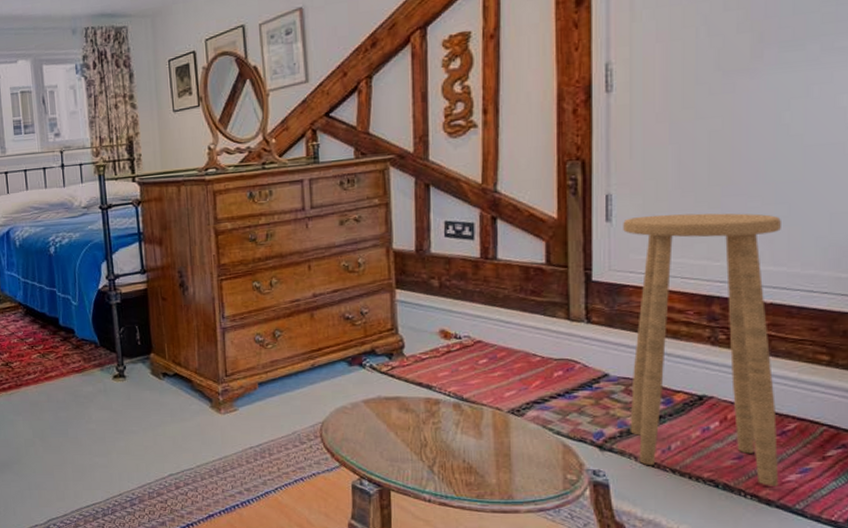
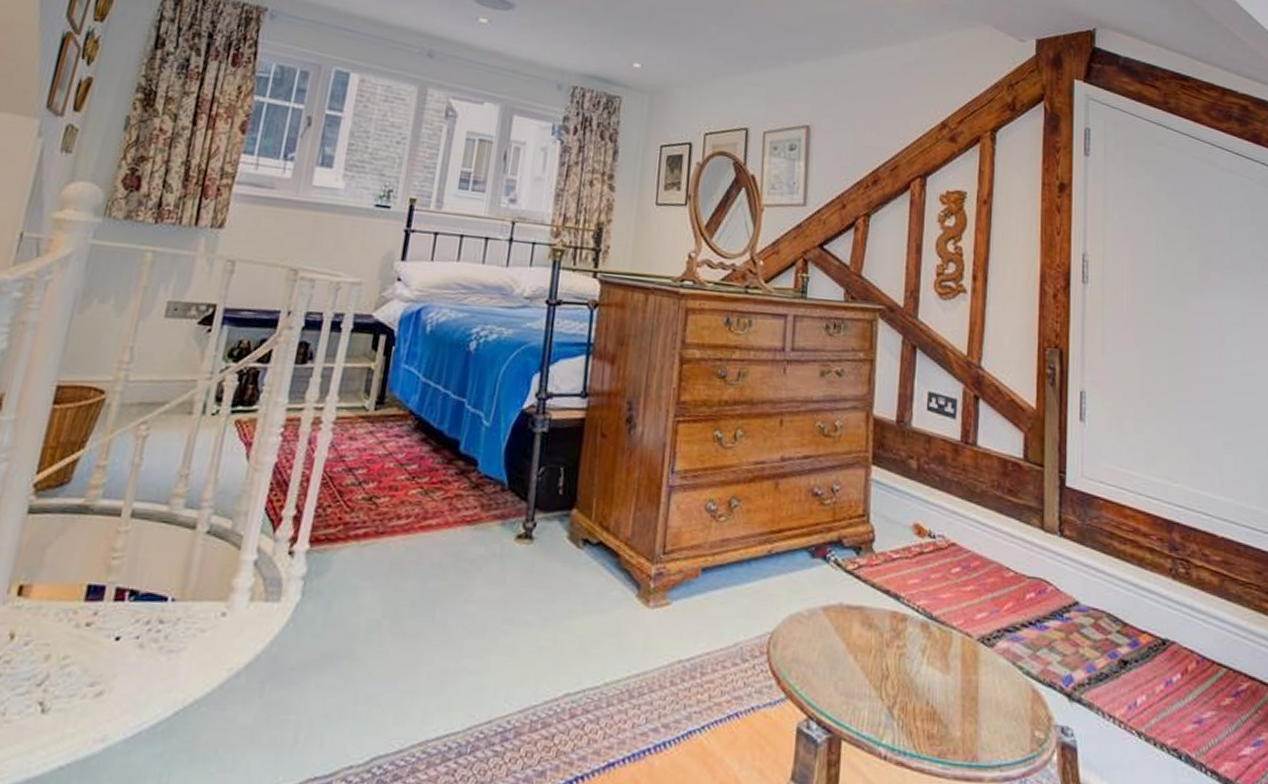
stool: present [623,213,781,486] -> none [1095,420,1236,762]

